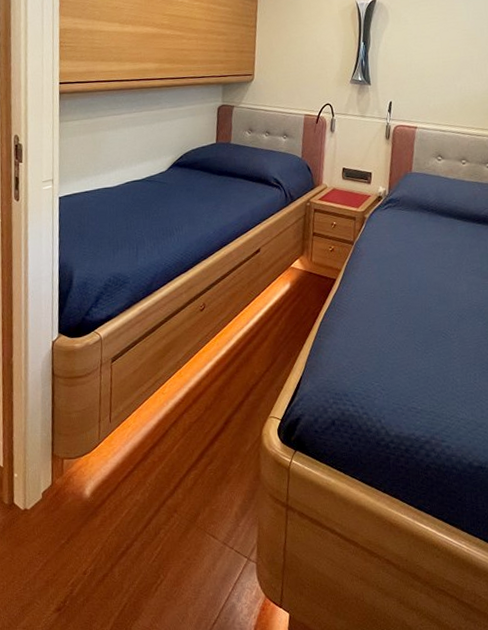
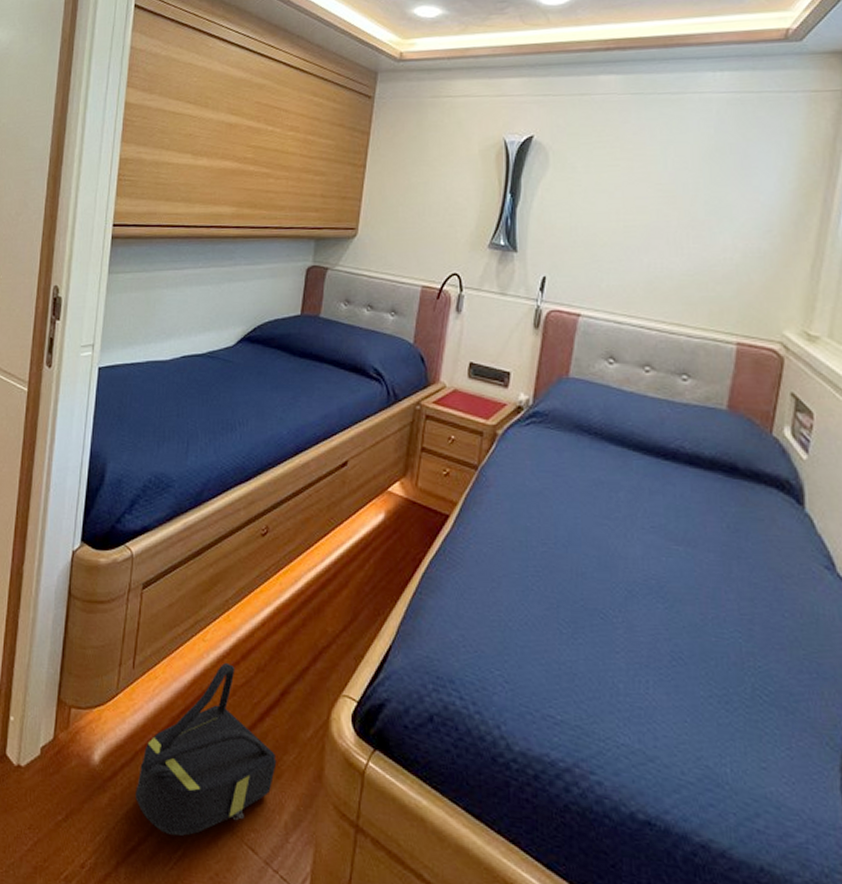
backpack: none [120,407,226,538] -> present [135,662,277,836]

